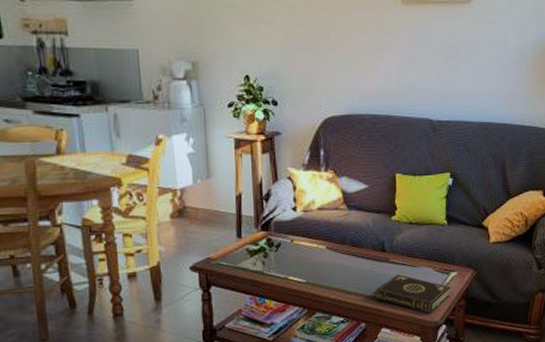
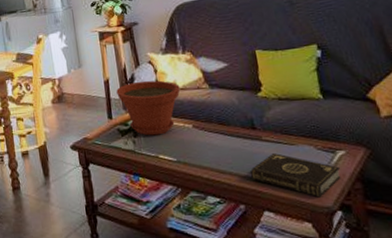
plant pot: none [249,197,318,257] -> present [116,80,181,136]

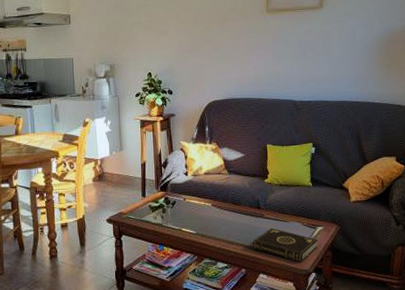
plant pot: present [116,80,181,136] -> none [151,165,205,212]

